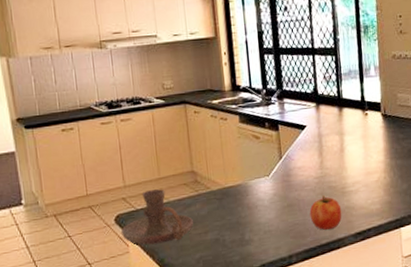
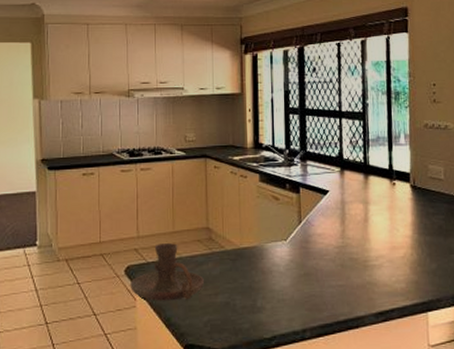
fruit: present [309,195,342,230] -> none [327,267,363,305]

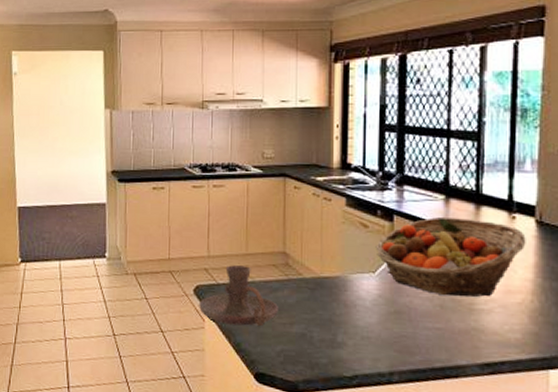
fruit basket: none [286,186,405,256] -> present [375,216,526,297]

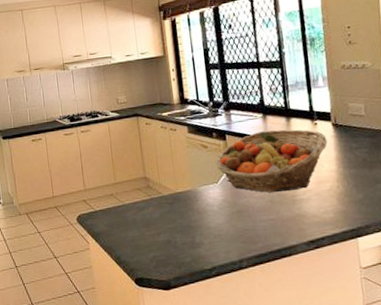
candle holder: present [199,265,280,327] -> none [82,193,147,243]

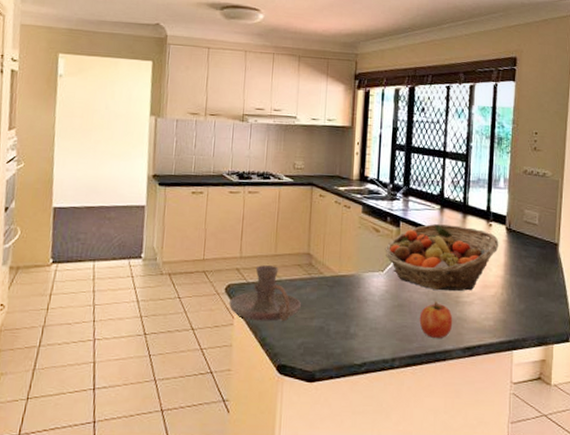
candle holder: none [82,193,147,243] -> present [229,265,302,322]
fruit: none [259,203,293,237] -> present [419,301,453,338]

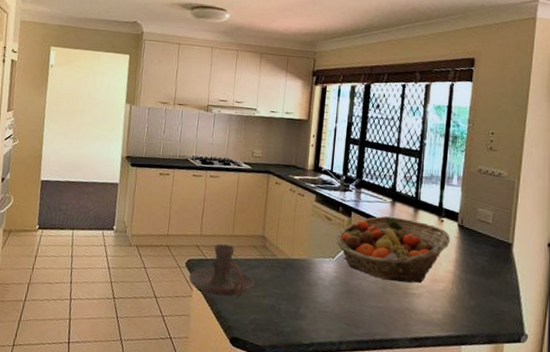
fruit: present [419,301,453,338] -> none [367,290,401,327]

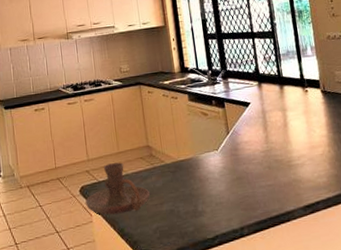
fruit basket: present [336,216,450,284] -> none [215,96,318,159]

